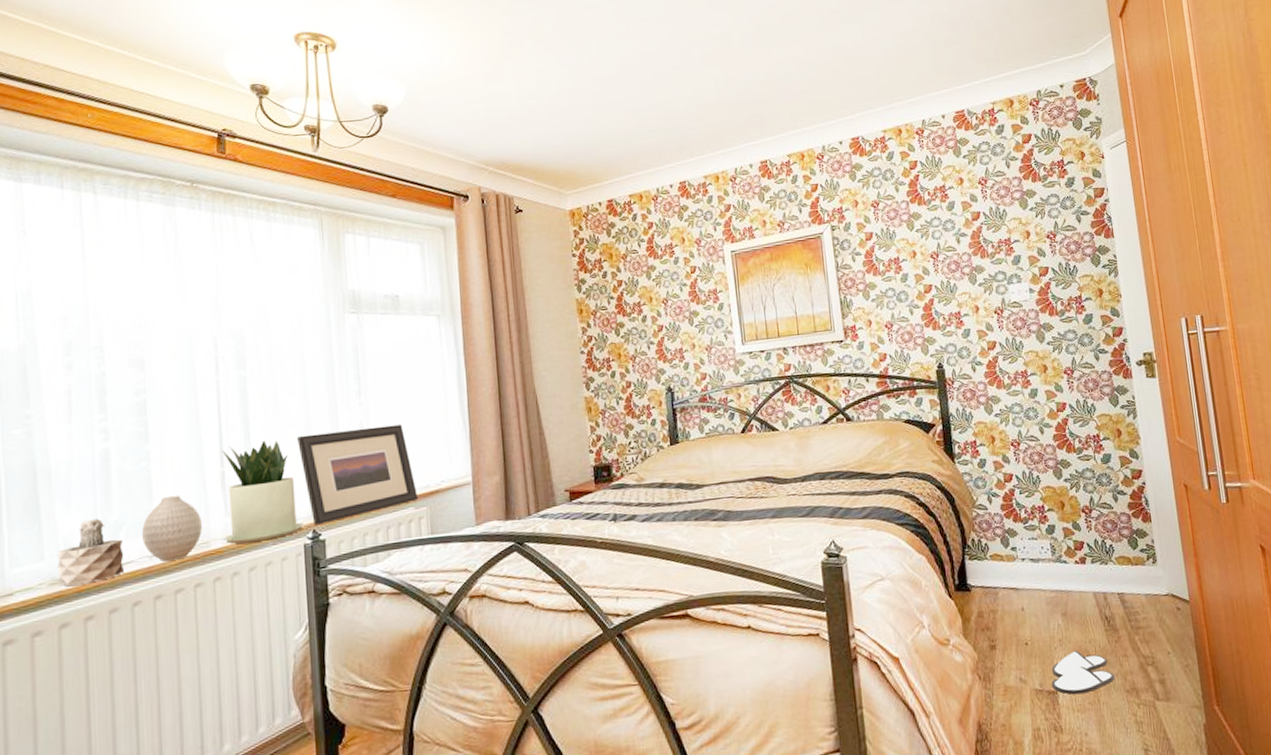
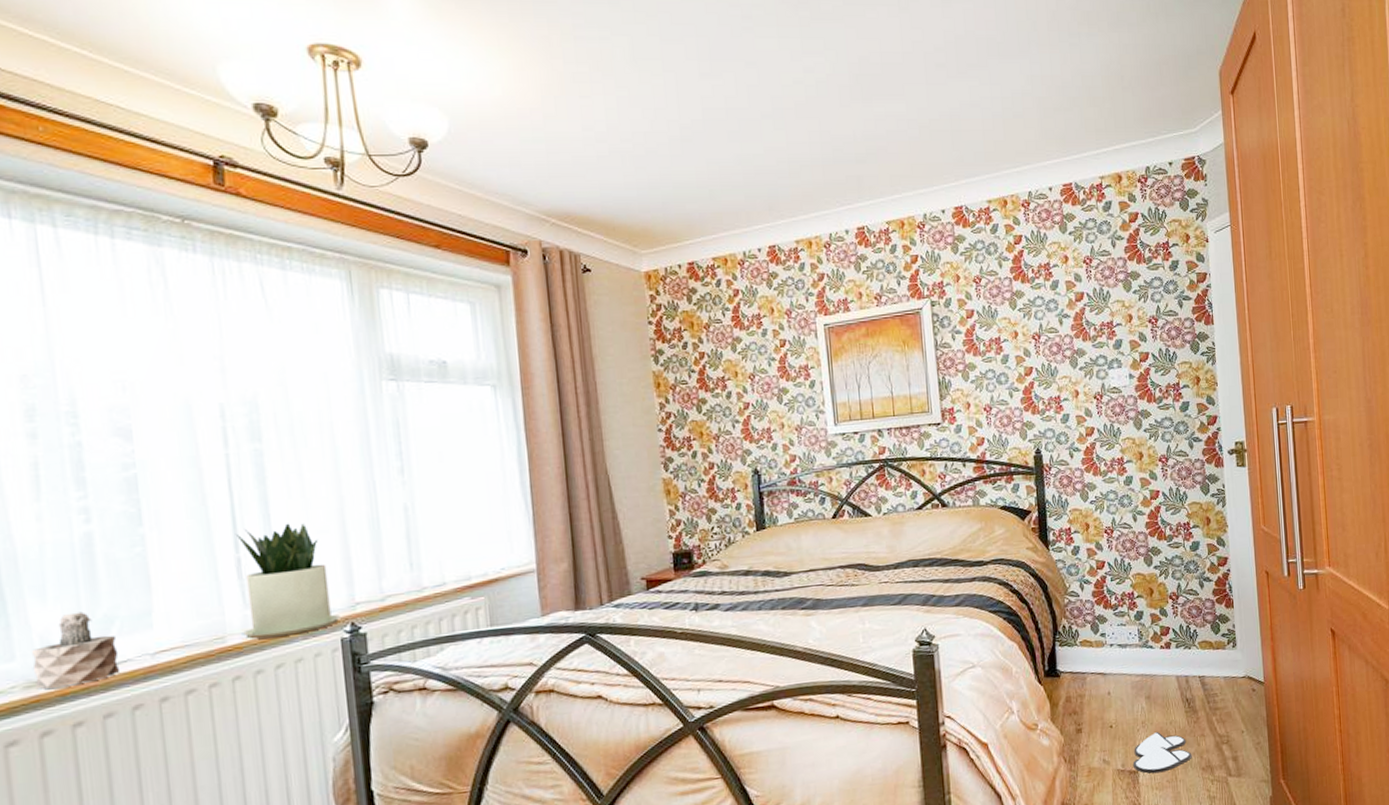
vase: present [142,495,202,562] -> none [139,584,216,660]
picture frame: present [297,424,419,526] -> none [329,506,475,618]

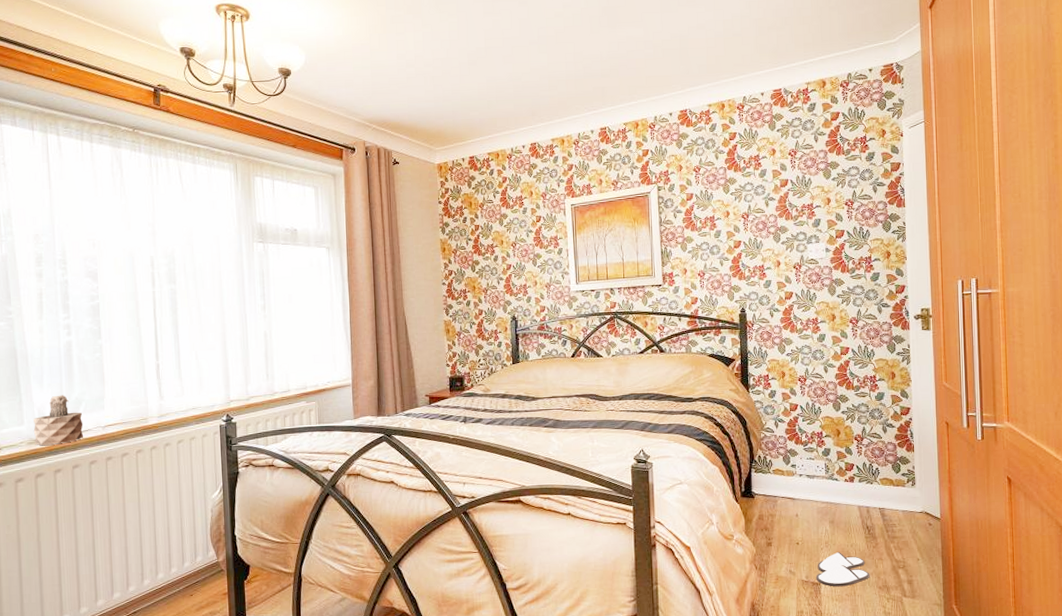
planter: present [235,523,340,640] -> none [156,341,220,422]

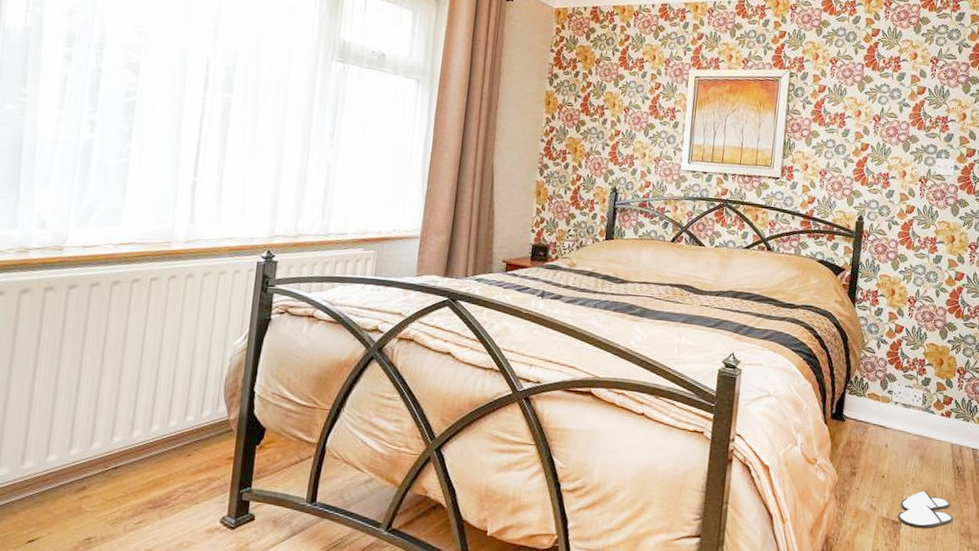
succulent plant: present [33,395,84,446] -> none [26,200,91,258]

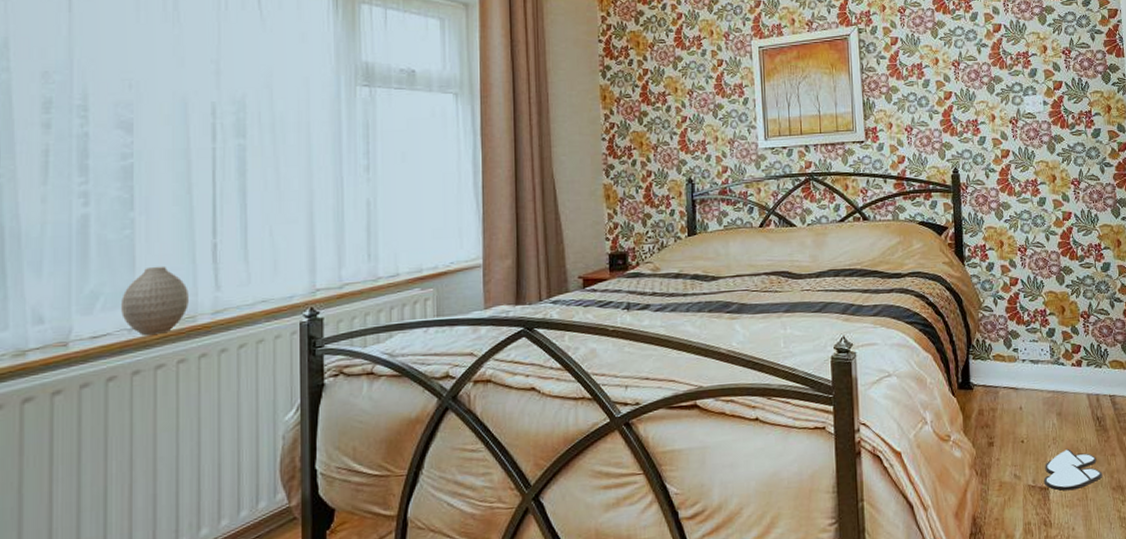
vase: none [110,193,168,253] -> present [121,266,188,335]

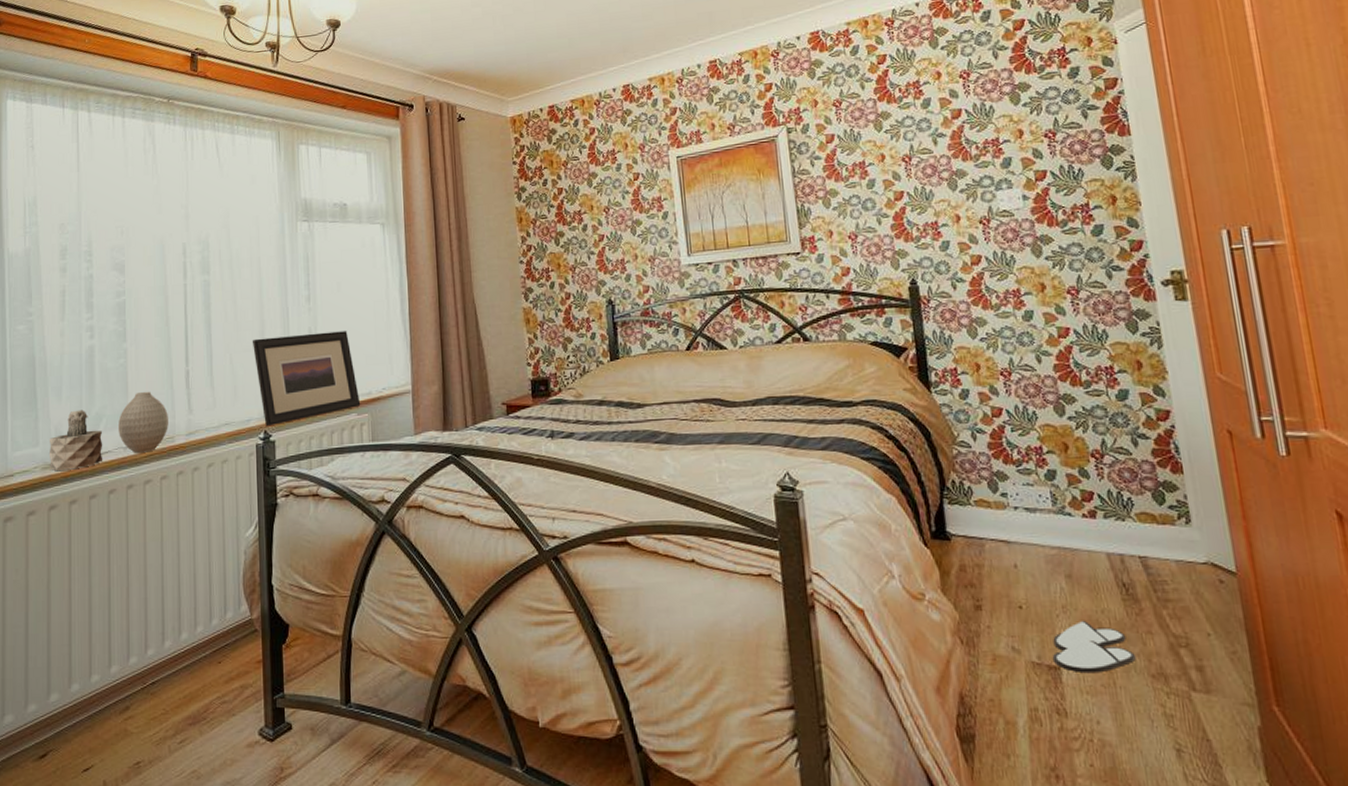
succulent plant: none [22,287,100,359] -> present [49,409,103,472]
picture frame: none [299,203,425,303] -> present [253,331,361,427]

